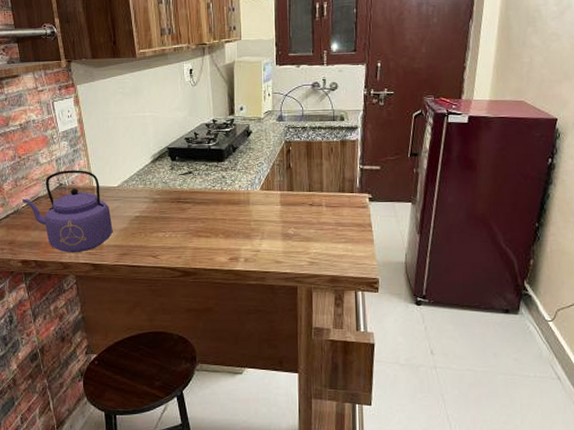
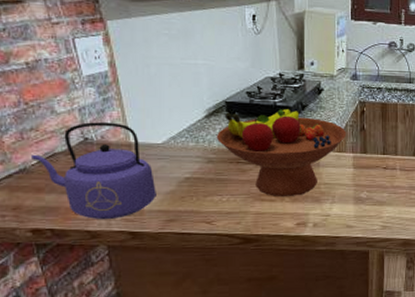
fruit bowl: none [160,152,274,234] -> present [216,109,347,197]

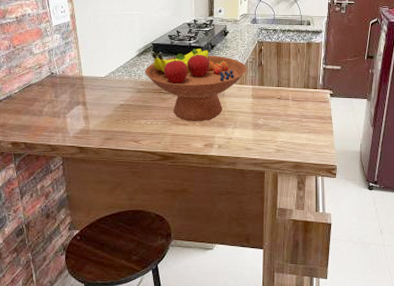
kettle: present [32,122,156,220] -> none [15,61,99,137]

